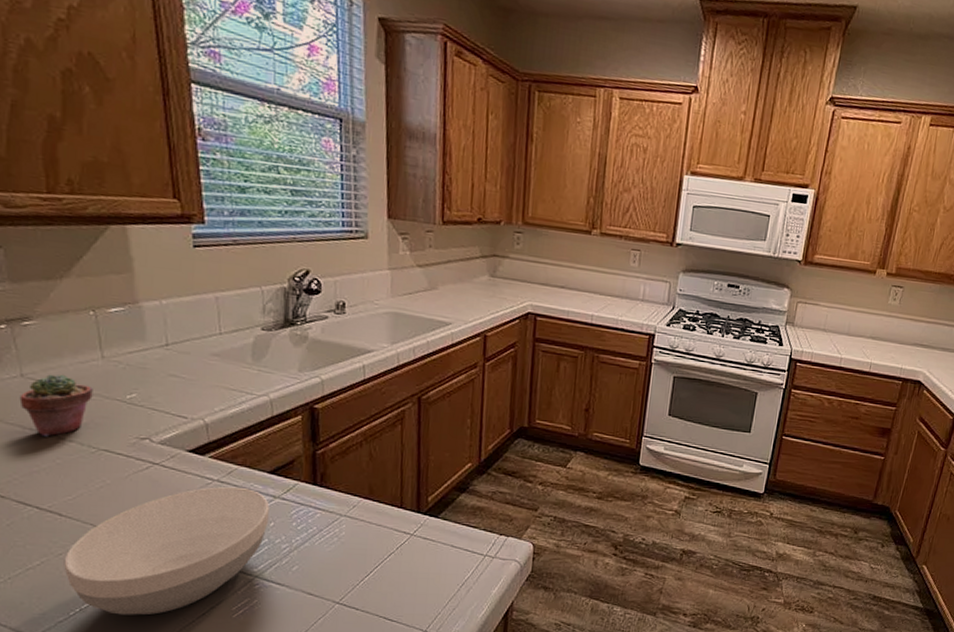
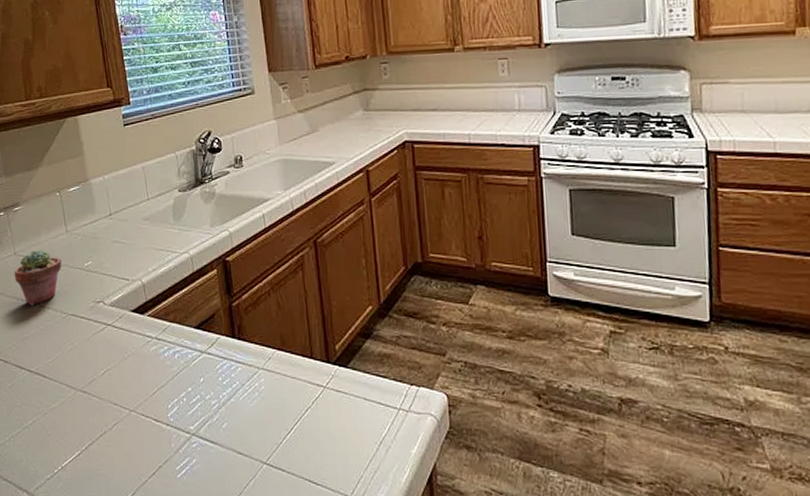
bowl: present [64,486,270,615] -> none [48,343,199,474]

